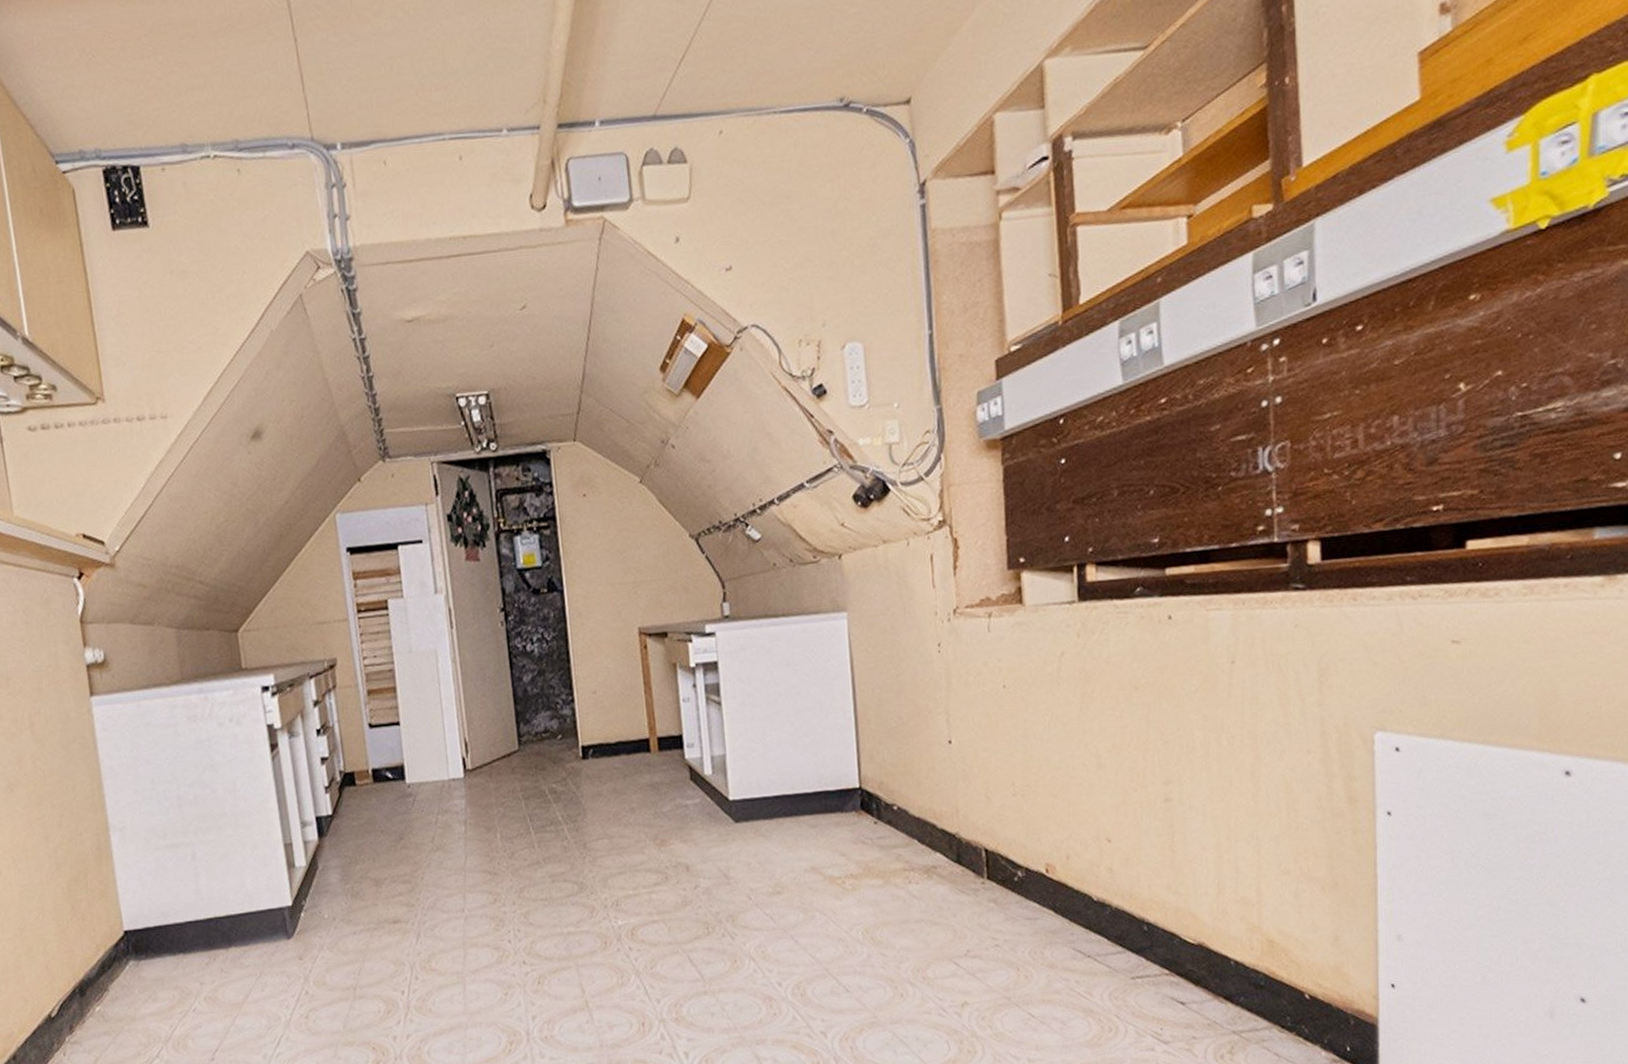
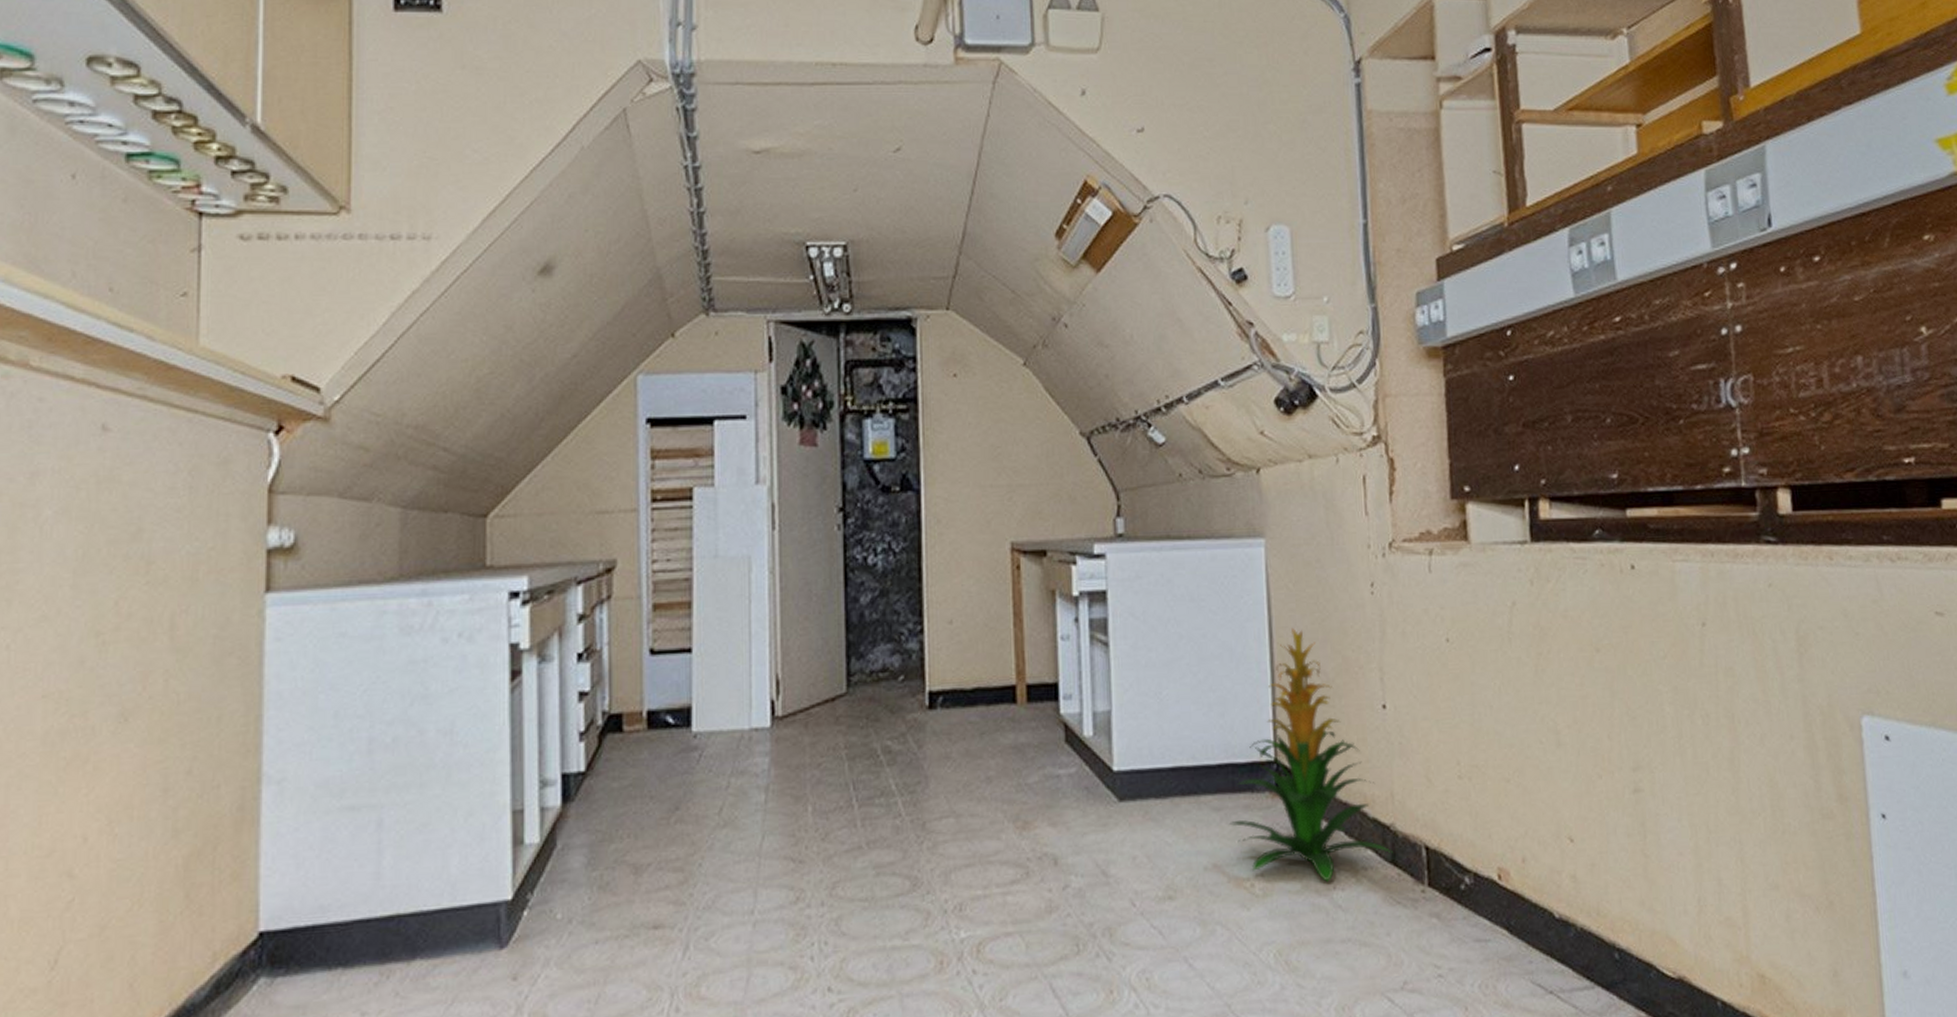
indoor plant: none [823,683,958,878] -> present [1228,627,1393,882]

